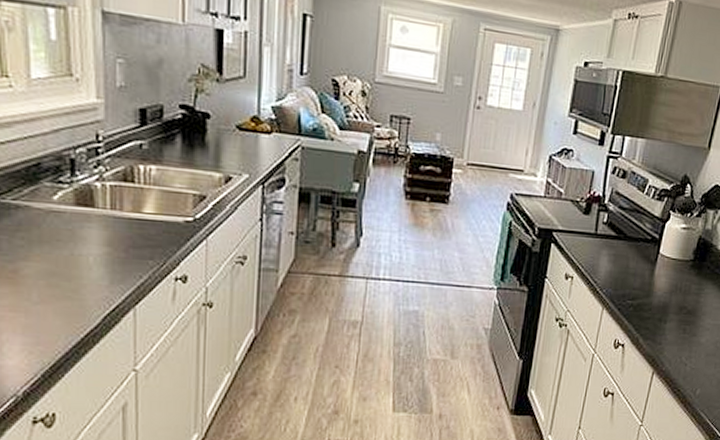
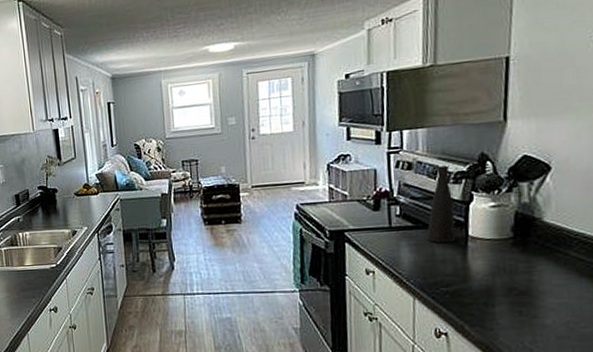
vase: none [625,180,657,258] -> present [427,165,456,244]

